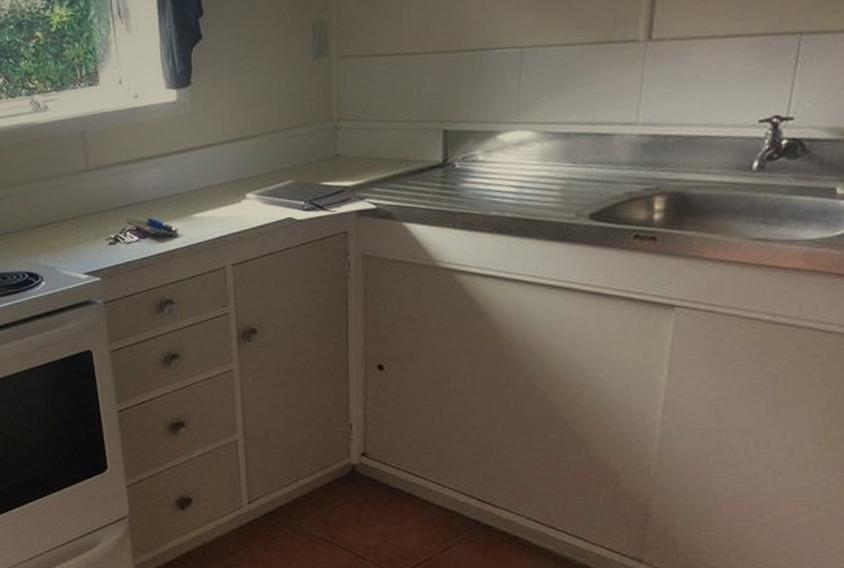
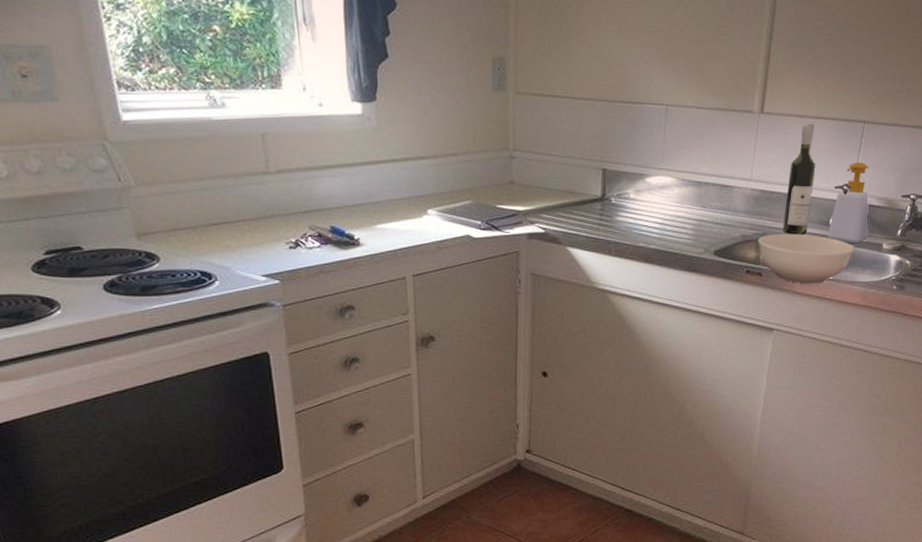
bowl: none [649,184,792,247] -> present [758,234,855,284]
bottle: none [684,44,730,187] -> present [783,123,816,235]
soap bottle: none [750,85,816,192] -> present [827,162,871,244]

